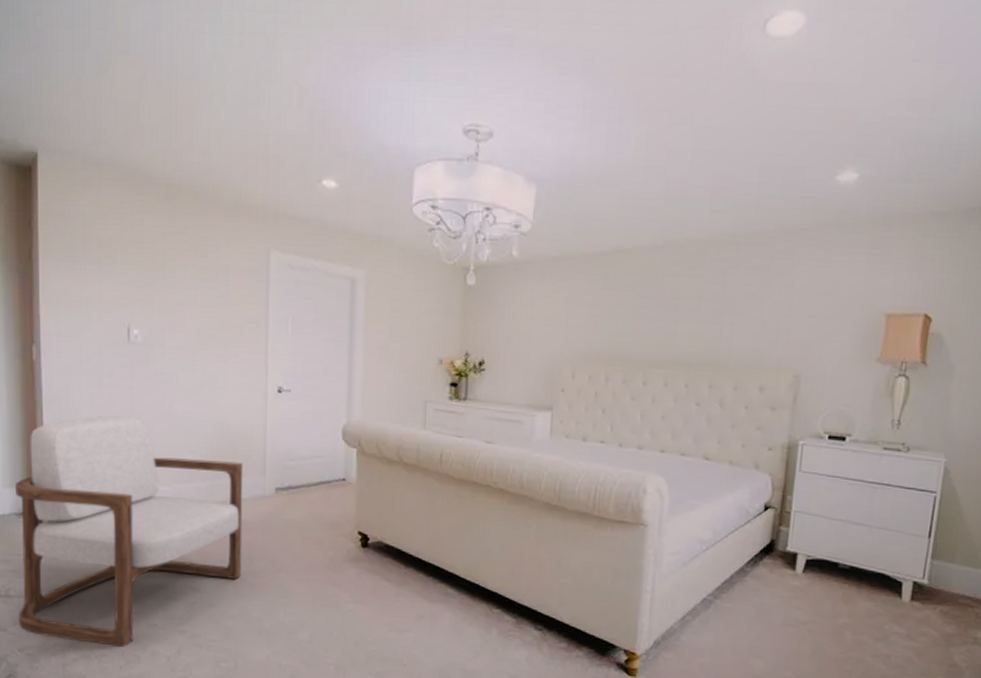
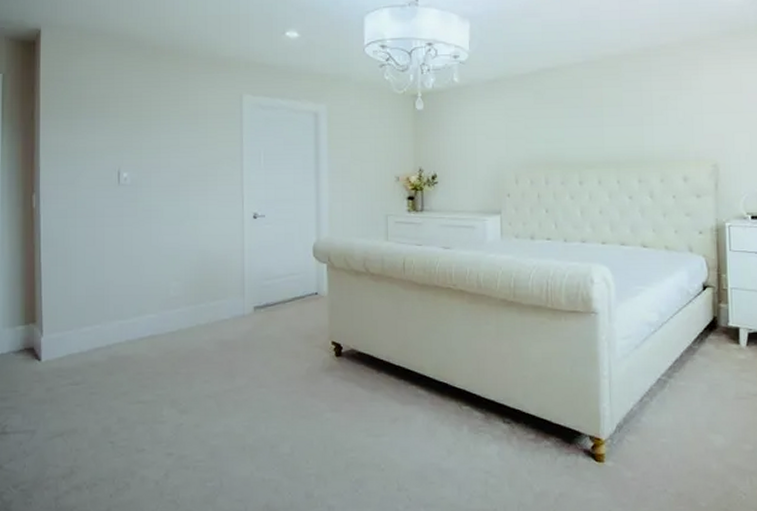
armchair: present [15,415,243,647] -> none [14,252,225,475]

